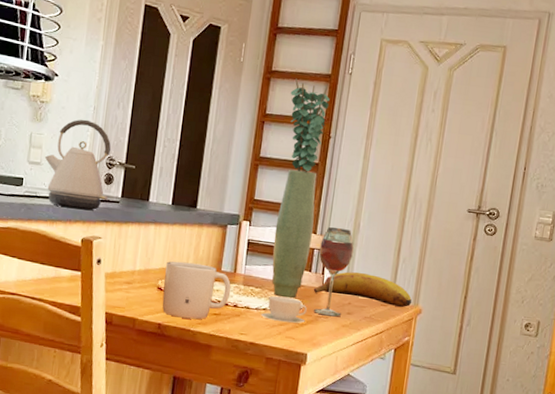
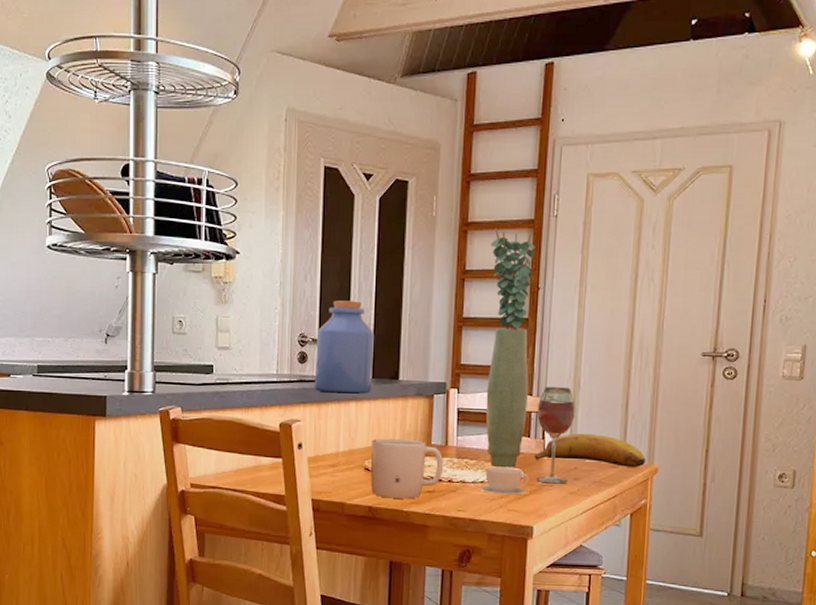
kettle: present [44,119,111,211] -> none [233,296,304,393]
jar: none [117,129,178,219] -> present [314,300,374,394]

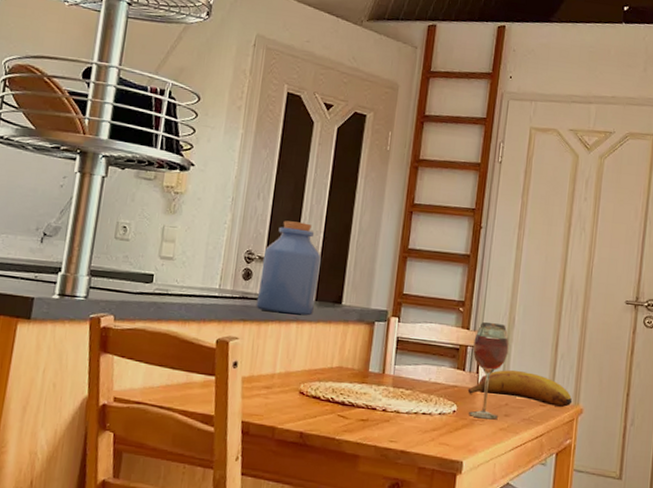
mug: present [370,438,444,499] -> none [304,362,380,427]
teacup: present [478,466,529,495] -> none [412,397,462,428]
vase: present [486,228,535,468] -> none [423,167,480,401]

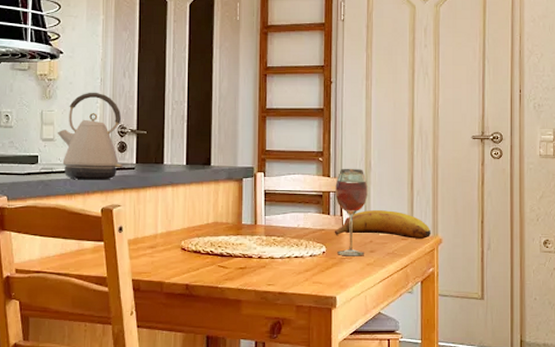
kettle: none [177,210,250,309] -> present [57,92,124,180]
jar: present [256,220,321,316] -> none [133,95,187,179]

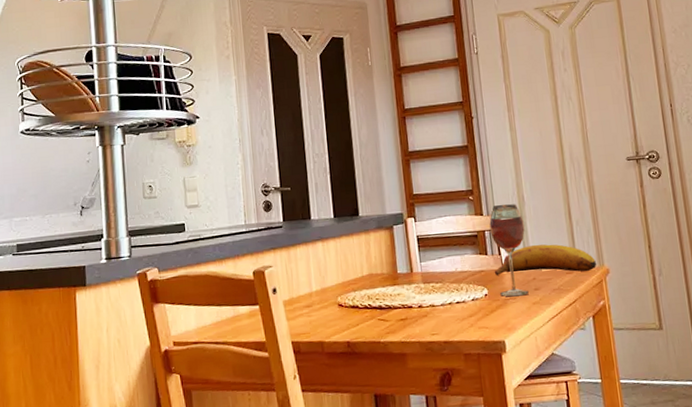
kettle: present [57,92,124,180] -> none [201,153,271,244]

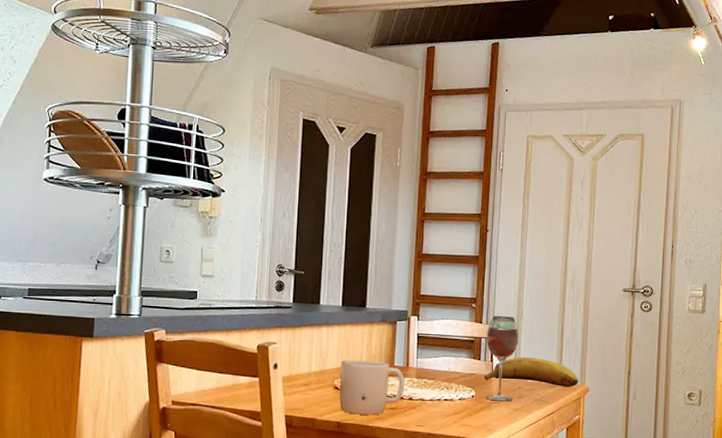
mug: none [341,270,413,332] -> present [339,360,405,415]

